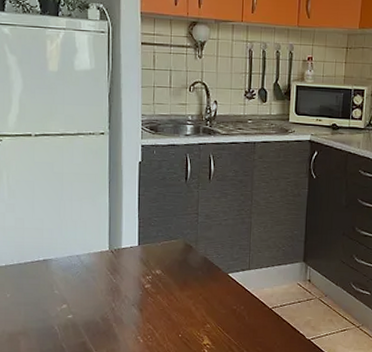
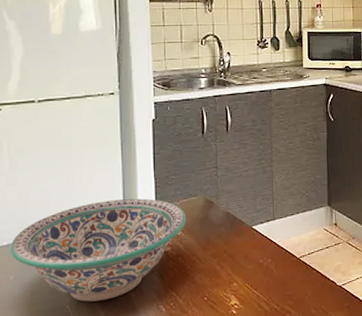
decorative bowl: none [7,235,167,326] -> present [10,198,187,302]

